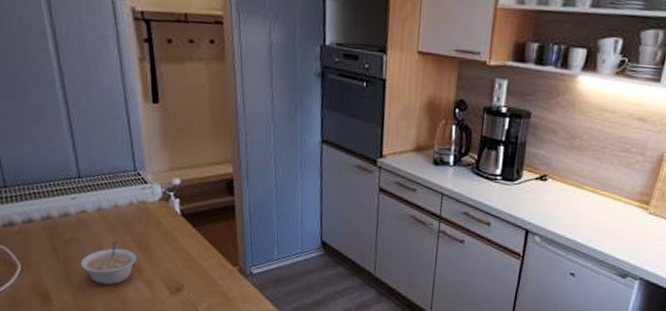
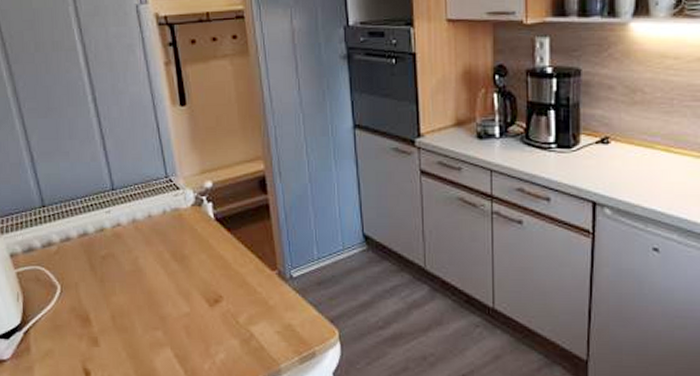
legume: present [80,241,137,285] -> none [117,253,173,301]

